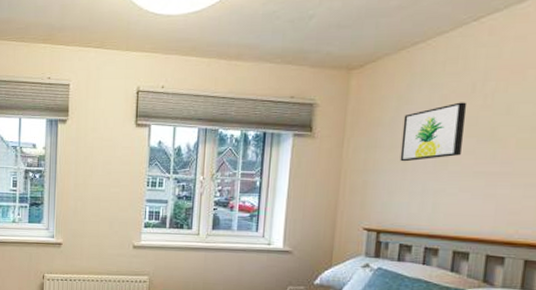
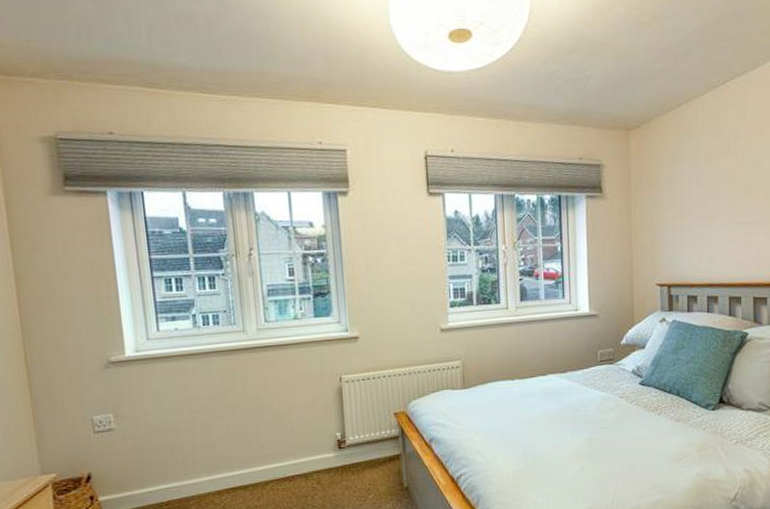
wall art: present [400,102,468,162] -> none [677,159,726,218]

